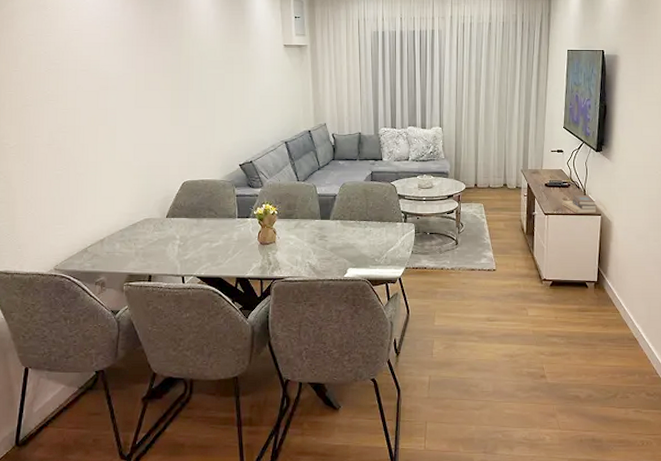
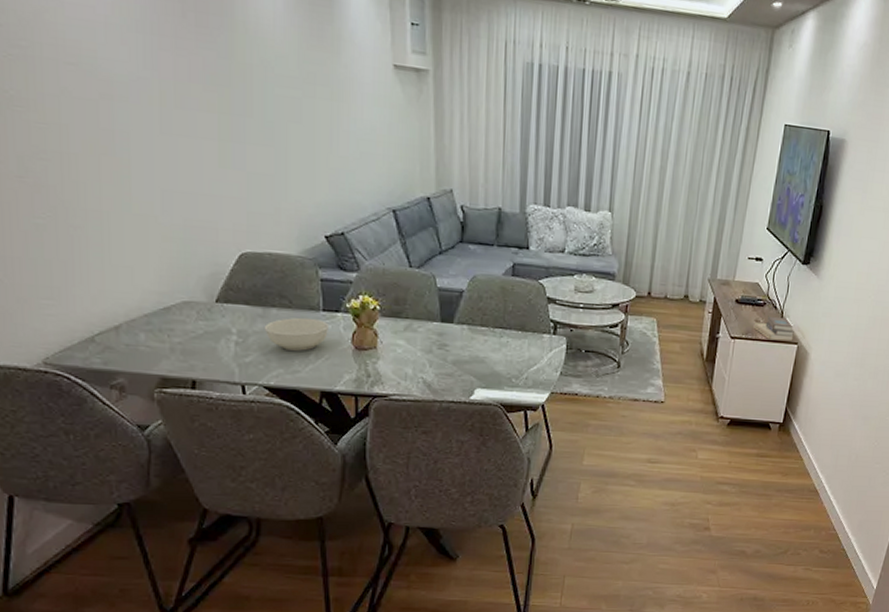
bowl: none [198,224,242,249] -> present [264,317,328,352]

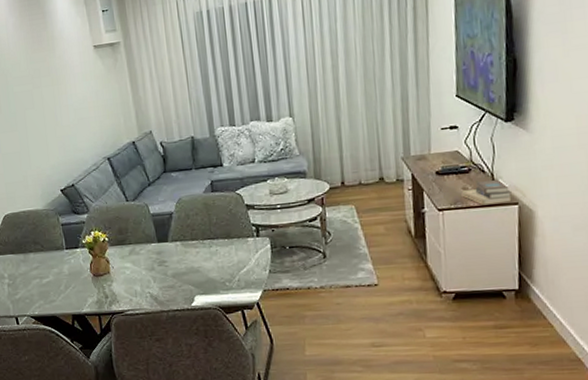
bowl: present [264,317,328,352] -> none [26,256,72,286]

